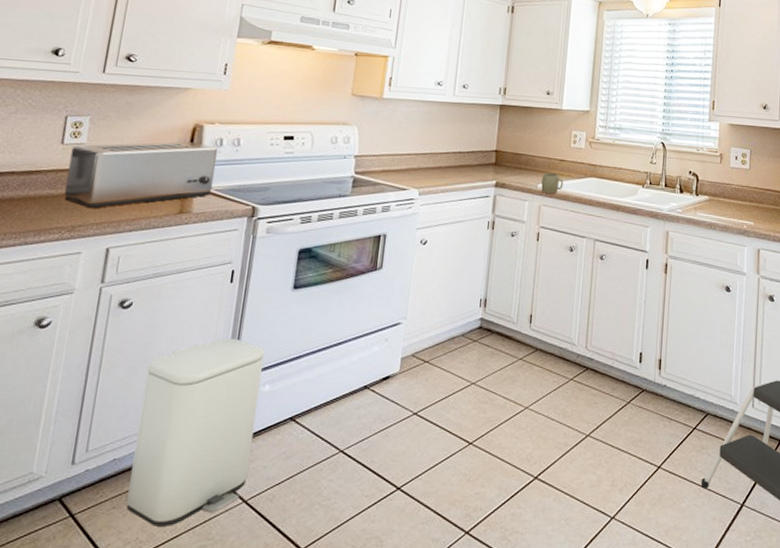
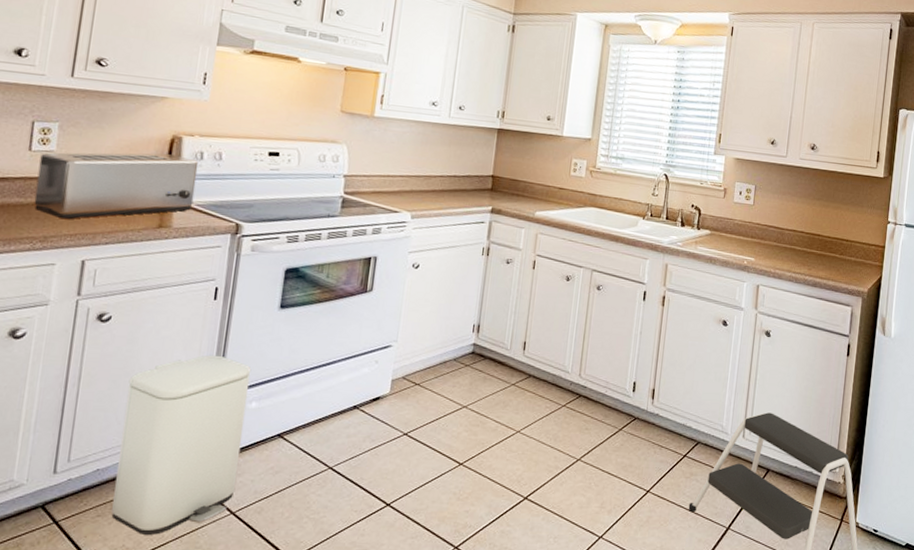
mug: present [541,172,564,194] -> none [538,200,562,222]

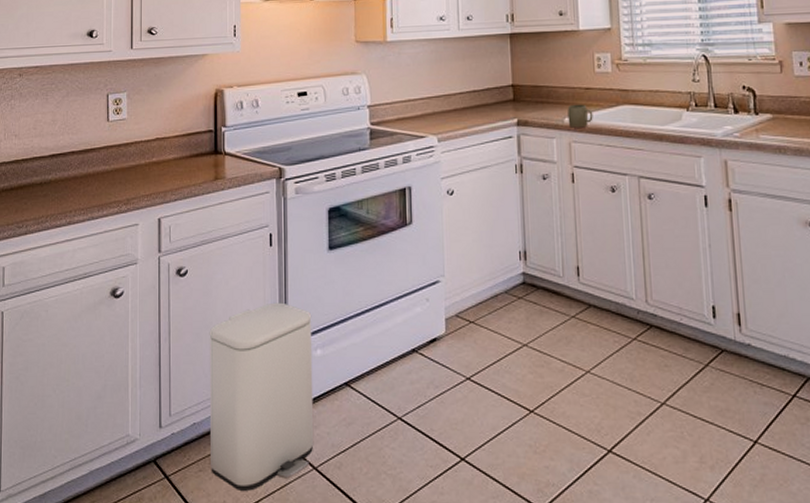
toaster: present [34,152,199,220] -> none [116,107,240,181]
mug: none [538,200,562,222] -> present [567,104,593,128]

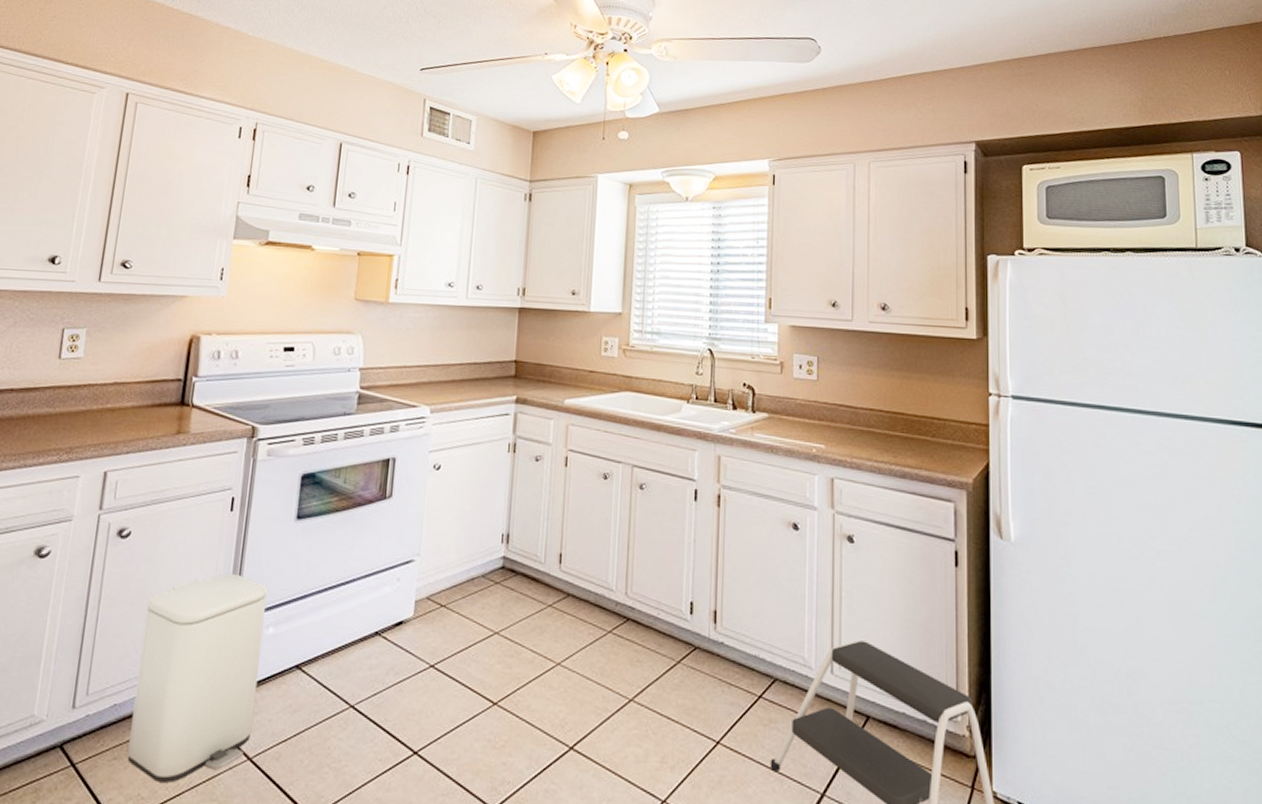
mug: present [567,104,593,128] -> none [568,386,594,411]

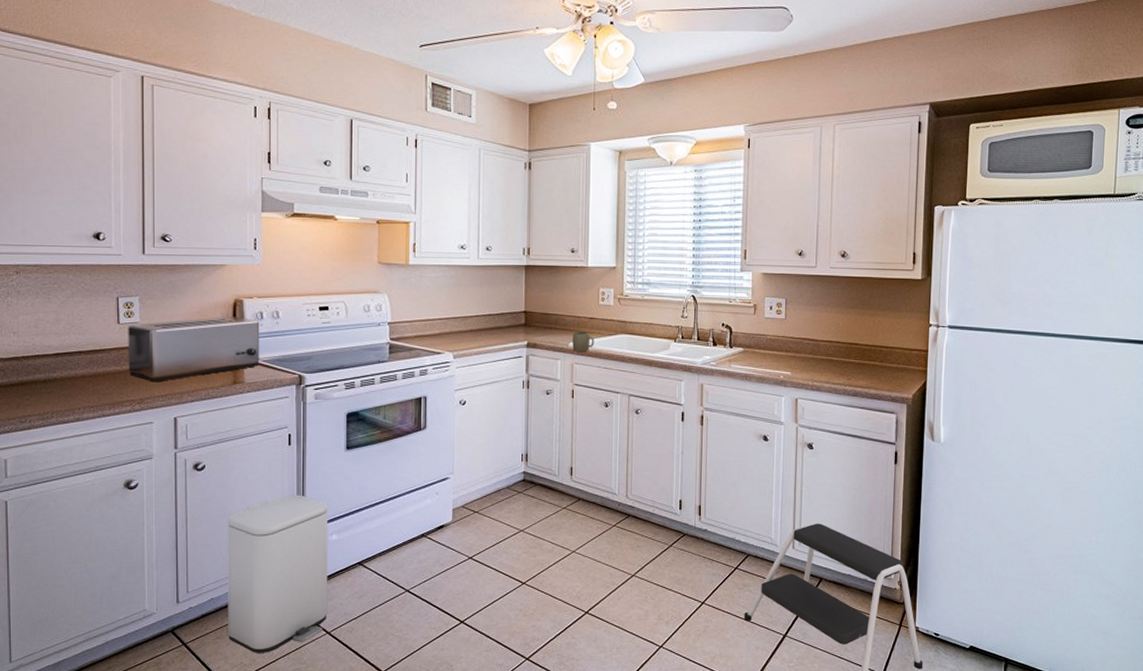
toaster: none [61,354,216,429] -> present [128,316,260,383]
mug: none [568,386,594,411] -> present [572,331,594,352]

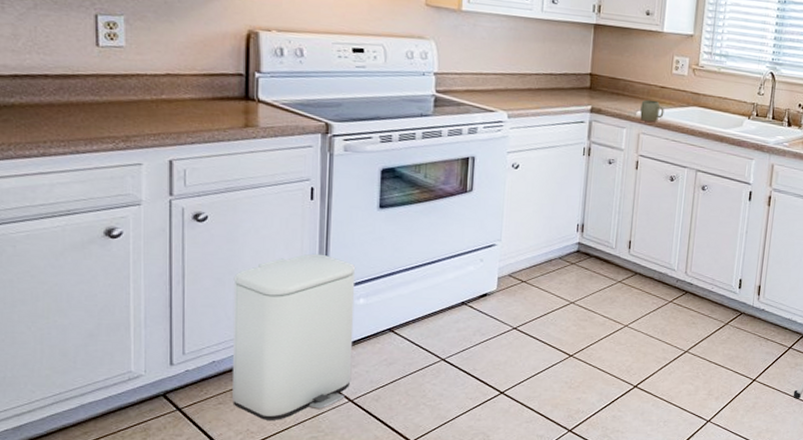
toaster: present [128,316,260,383] -> none [110,48,279,119]

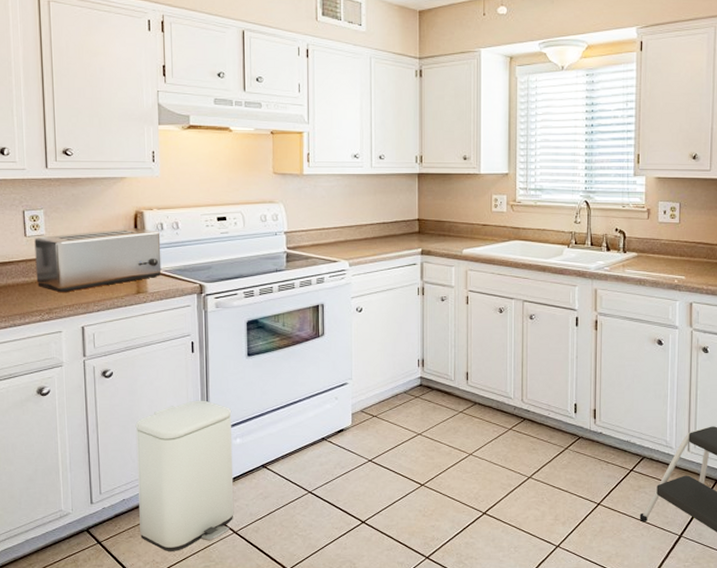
toaster: none [110,48,279,119] -> present [34,227,162,293]
mug: present [640,99,664,122] -> none [466,238,488,258]

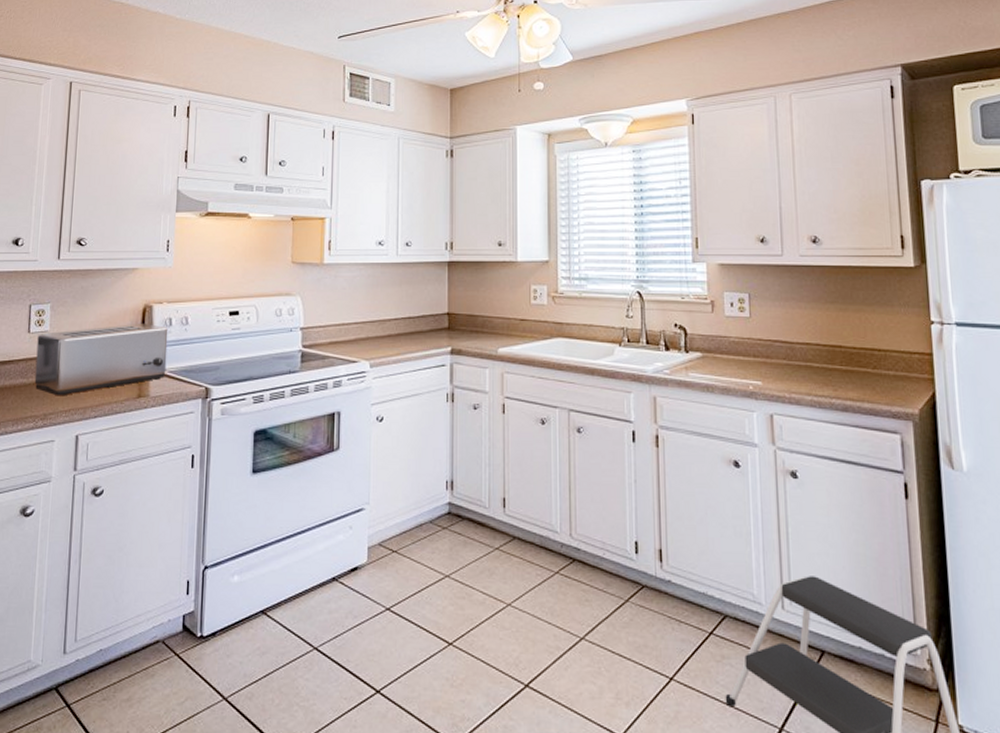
pedal bin: present [135,400,234,551] -> none [115,526,231,721]

